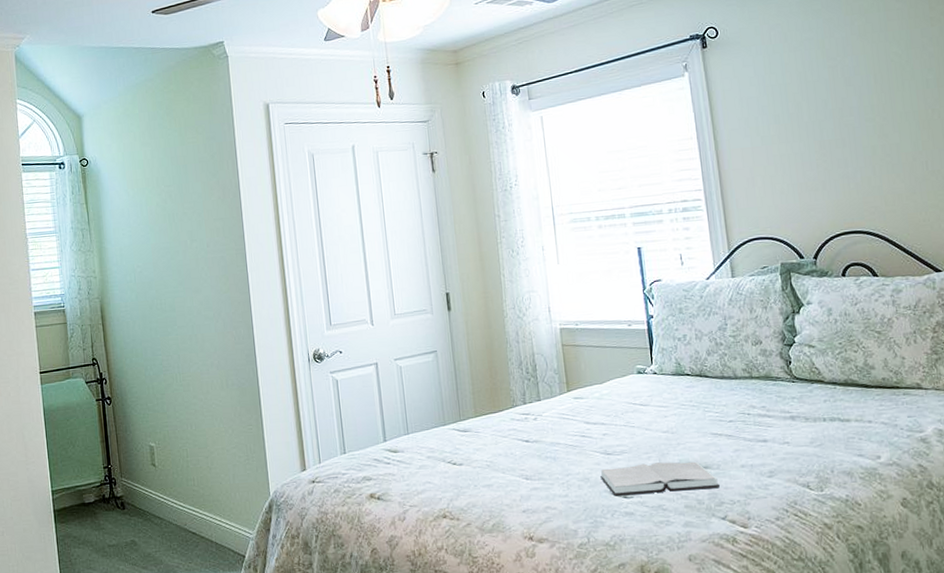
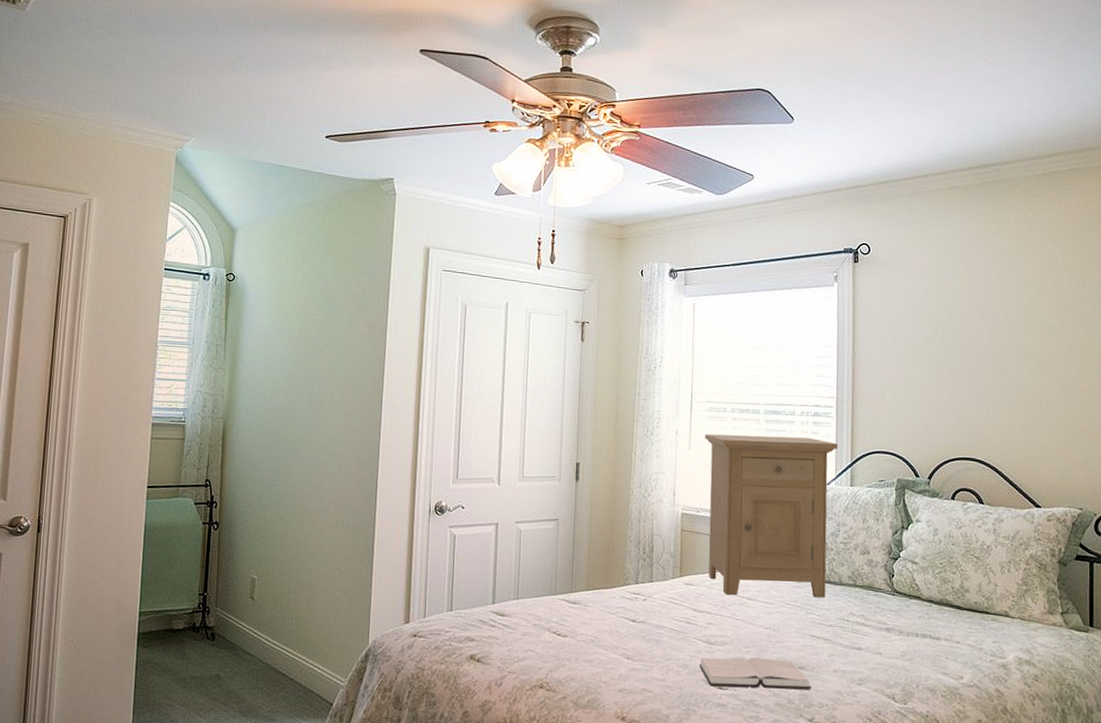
nightstand: none [572,234,722,403] -> present [705,434,838,598]

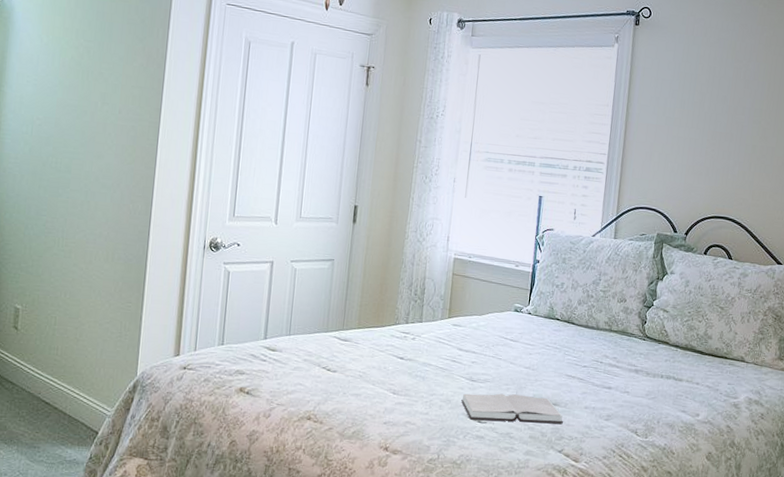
nightstand: present [705,434,838,598] -> none [475,183,606,341]

